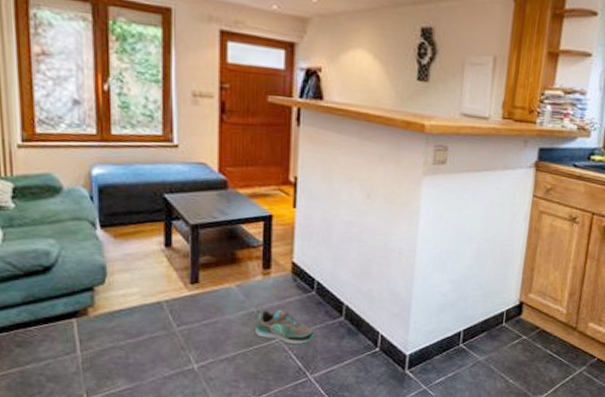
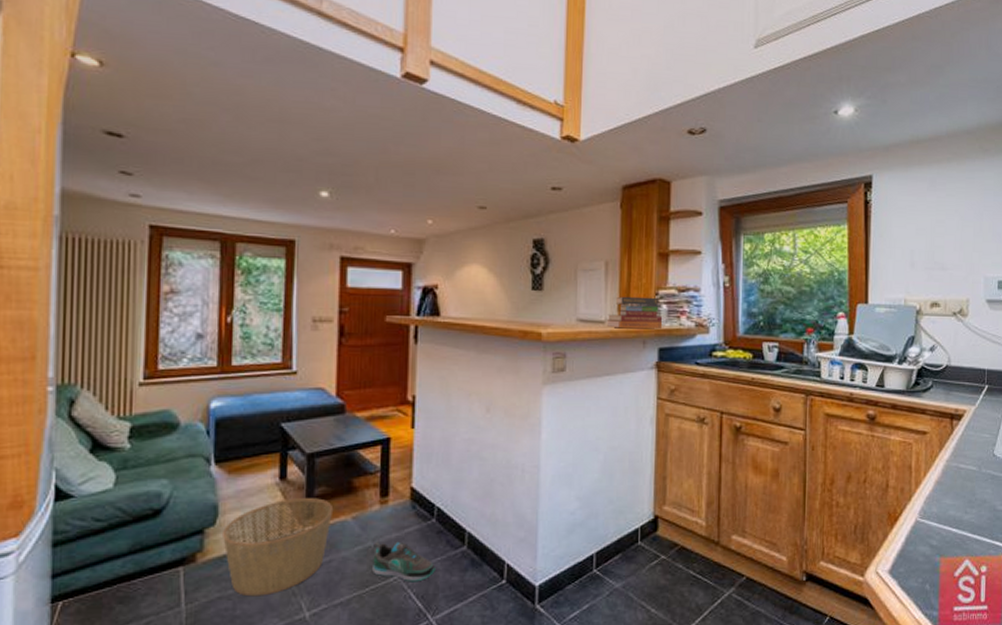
basket: none [111,264,218,349] -> present [221,498,334,597]
books: none [491,93,547,130] -> present [607,296,663,330]

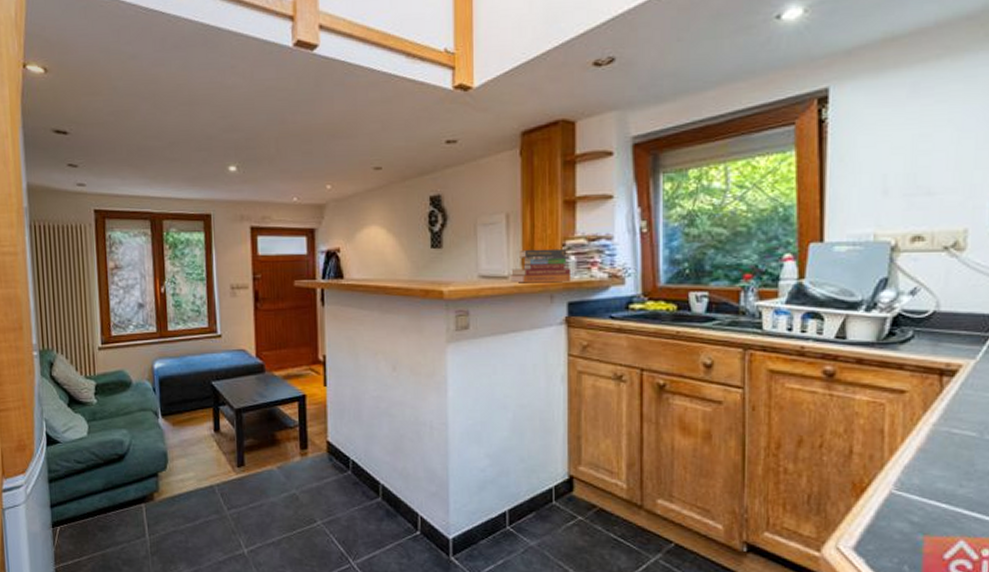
basket: present [221,498,334,597] -> none [172,448,261,533]
athletic shoe: present [371,541,436,582] -> none [297,490,354,528]

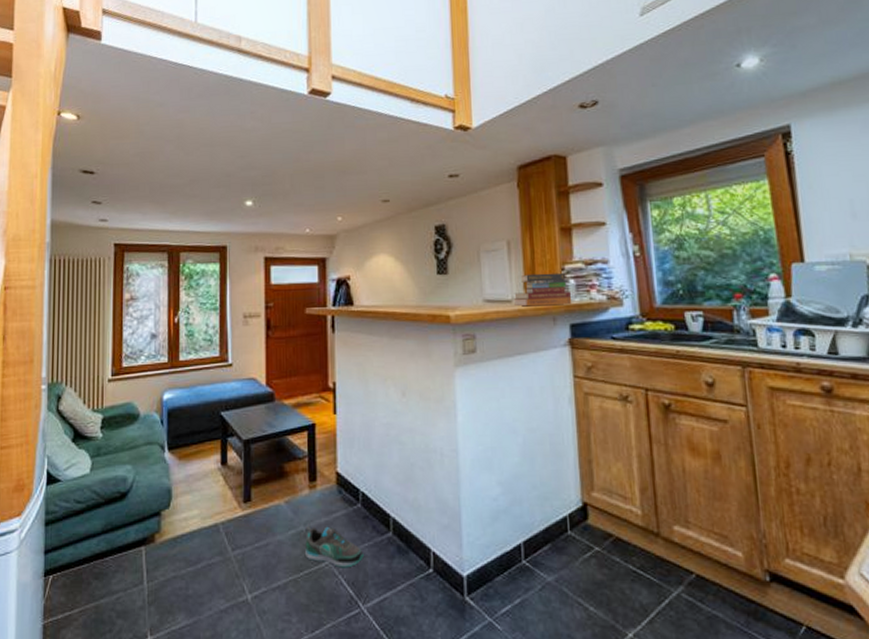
athletic shoe: none [297,490,354,528] -> present [304,526,364,568]

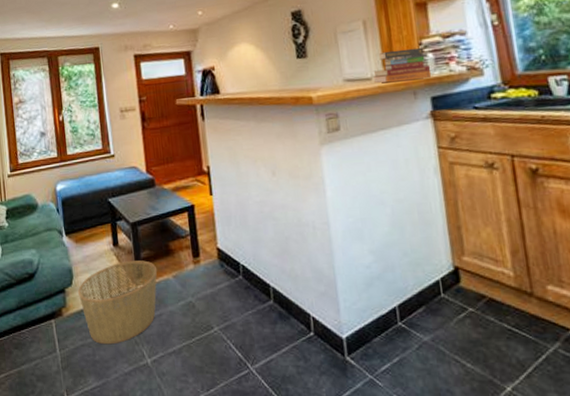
basket: none [175,482,268,577] -> present [77,260,158,345]
athletic shoe: present [304,526,364,568] -> none [193,297,249,334]

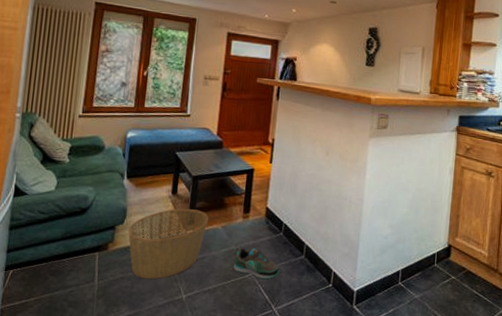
athletic shoe: none [193,297,249,334] -> present [233,246,280,280]
books: present [373,47,432,84] -> none [421,74,464,102]

